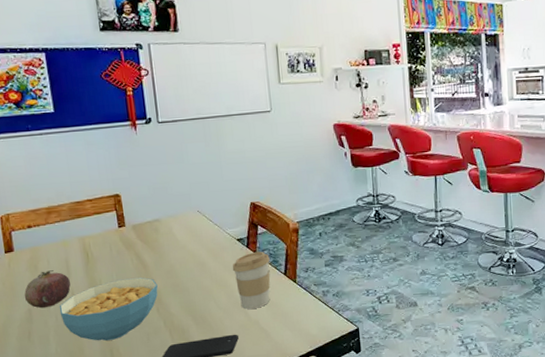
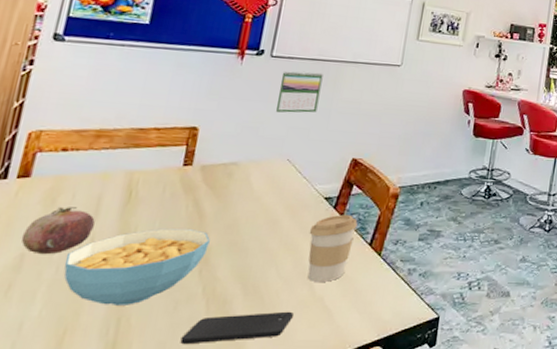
calendar: none [171,130,210,171] -> present [275,71,323,113]

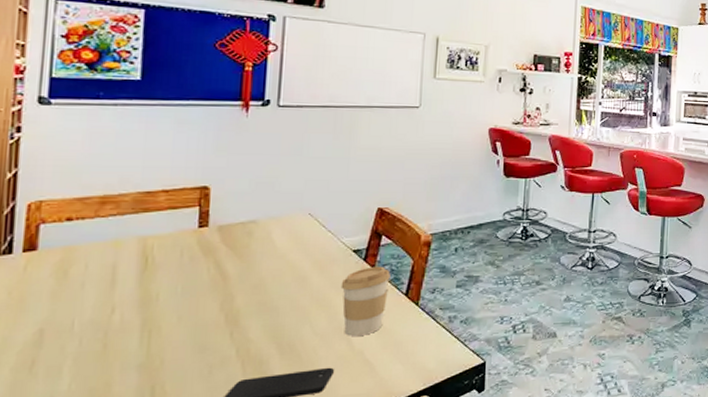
fruit: present [20,206,95,255] -> none [37,278,113,329]
cereal bowl: present [64,228,210,305] -> none [87,291,237,374]
calendar: present [275,71,323,113] -> none [290,120,337,165]

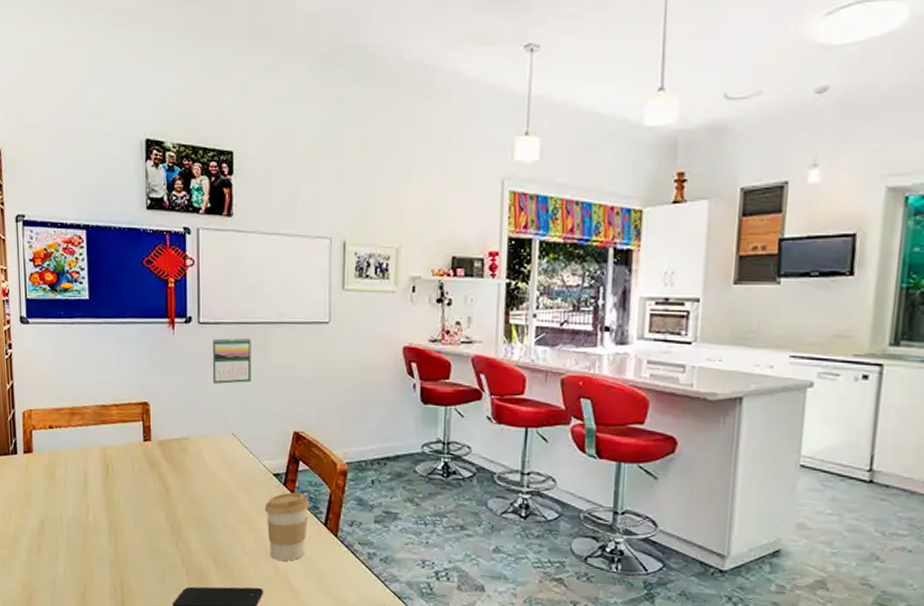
calendar: none [290,120,337,165] -> present [212,337,251,384]

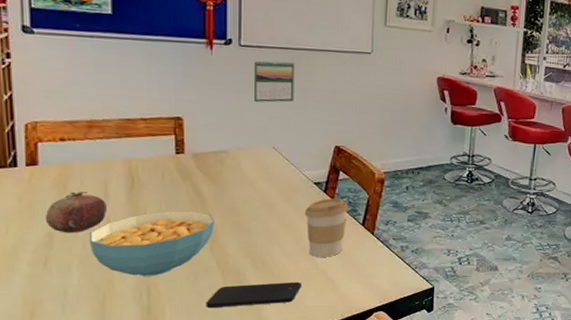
fruit: none [38,479,86,522] -> present [45,191,107,234]
cereal bowl: none [72,501,179,571] -> present [88,210,214,276]

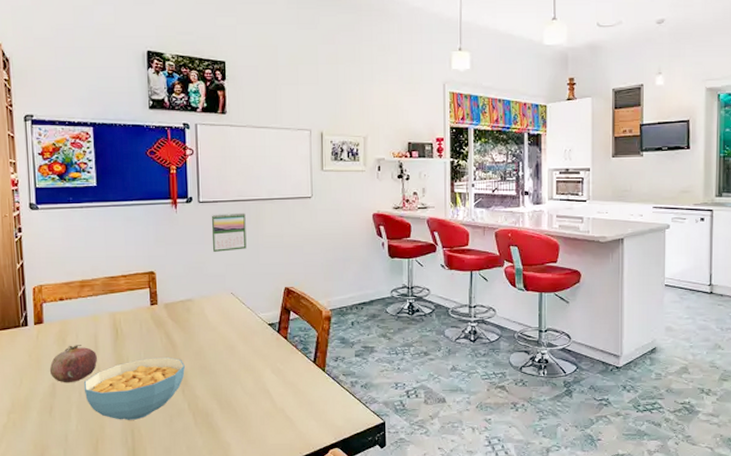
smartphone: present [206,281,301,308] -> none [181,421,263,449]
coffee cup: present [304,198,348,257] -> none [261,337,300,396]

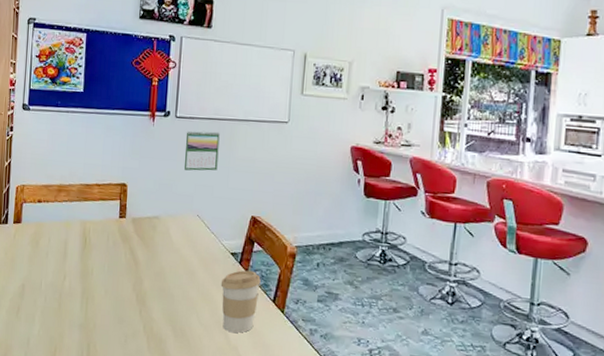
fruit: present [49,345,97,383] -> none [21,248,65,287]
cereal bowl: present [83,356,185,420] -> none [49,271,145,334]
coffee cup: none [261,337,300,396] -> present [220,270,261,333]

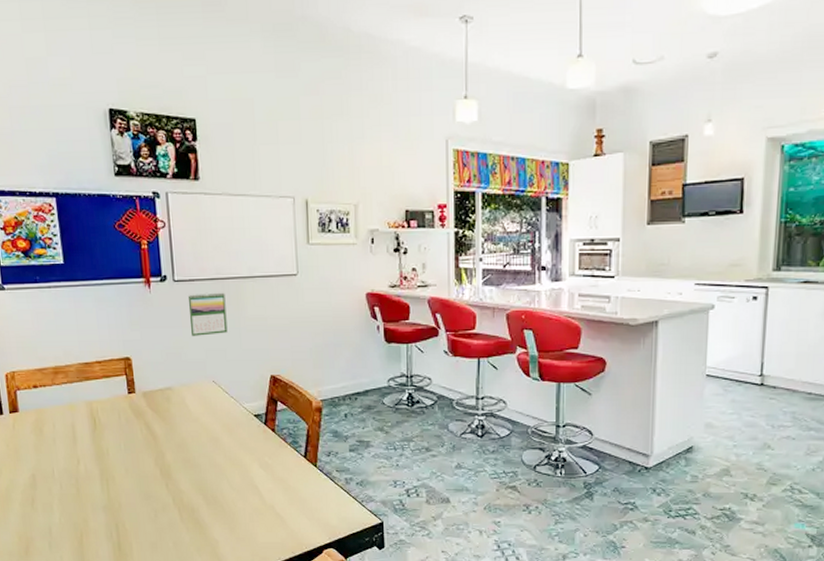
coffee cup: present [220,270,261,333] -> none [247,430,289,492]

